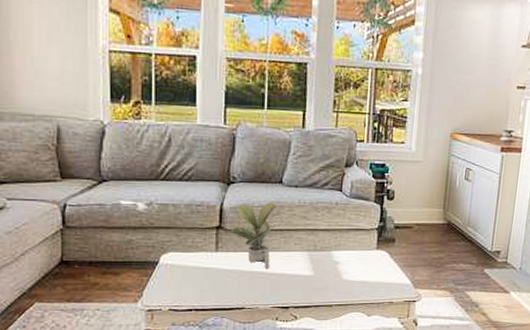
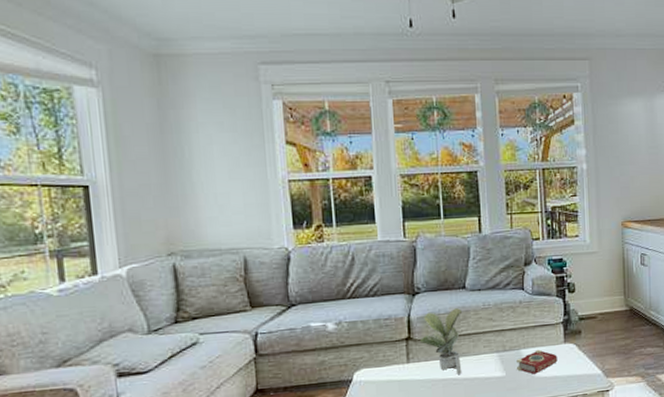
book: none [326,253,368,277] -> present [517,349,558,374]

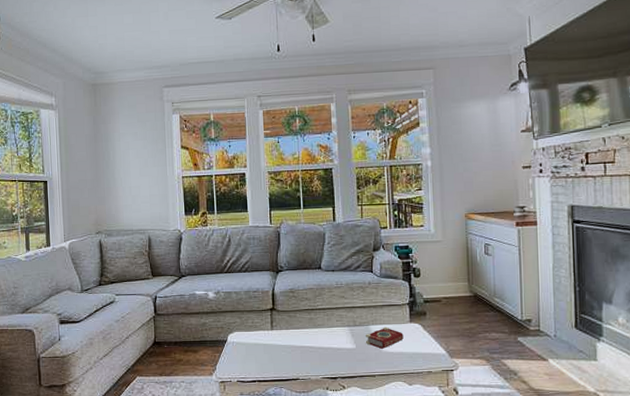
potted plant: present [419,308,462,374] -> none [281,286,317,343]

